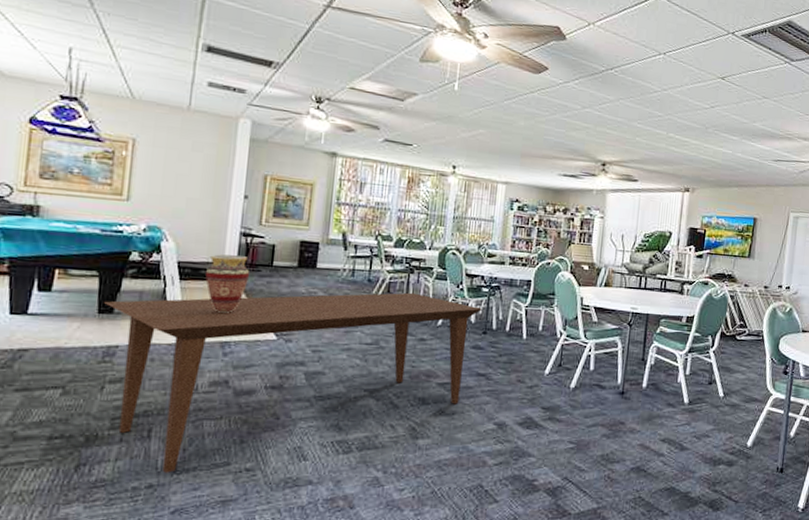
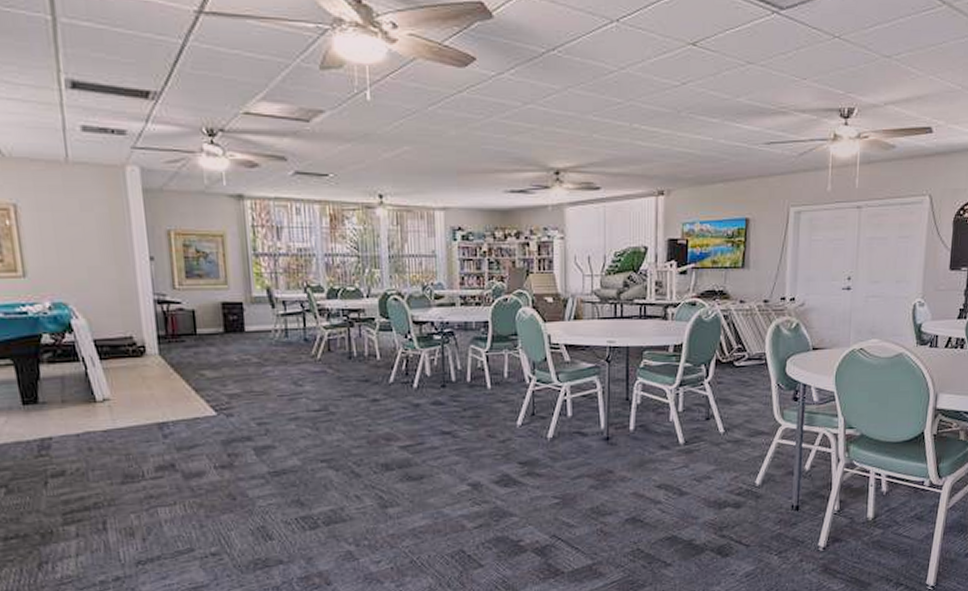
dining table: present [103,292,483,473] -> none [25,349,438,564]
vase: present [205,254,250,313] -> none [126,326,174,392]

